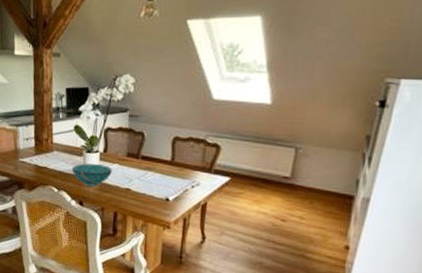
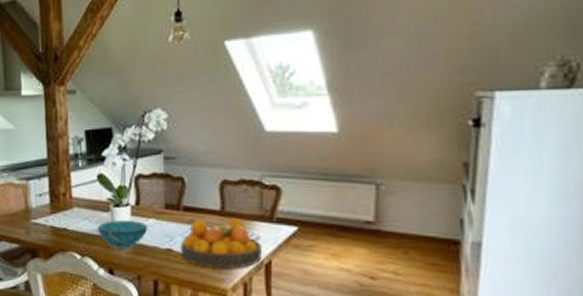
fruit bowl: none [137,167,201,207] -> present [181,218,262,269]

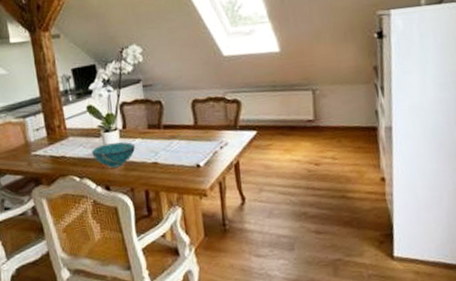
fruit bowl: present [181,218,262,269] -> none [165,130,231,174]

